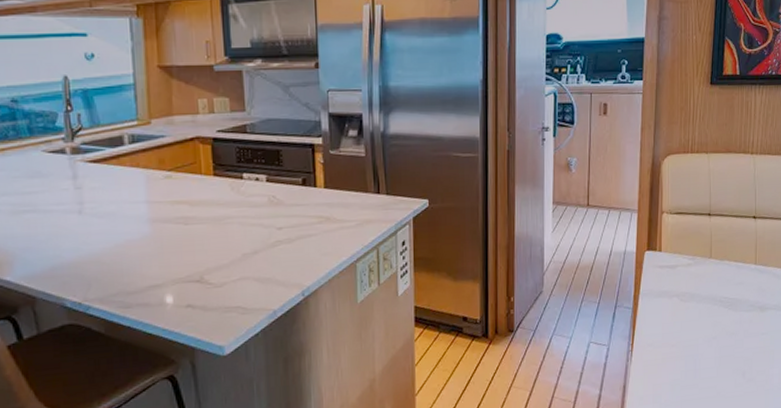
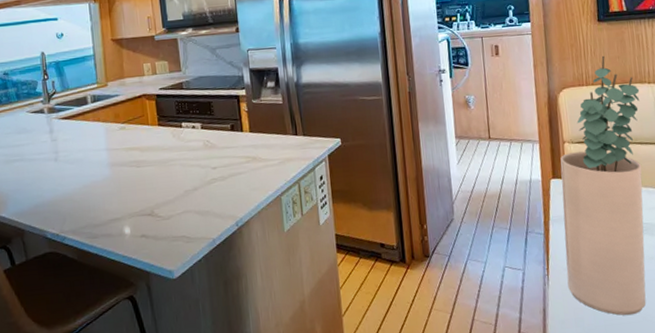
vase: none [650,121,742,391] -> present [560,55,646,316]

